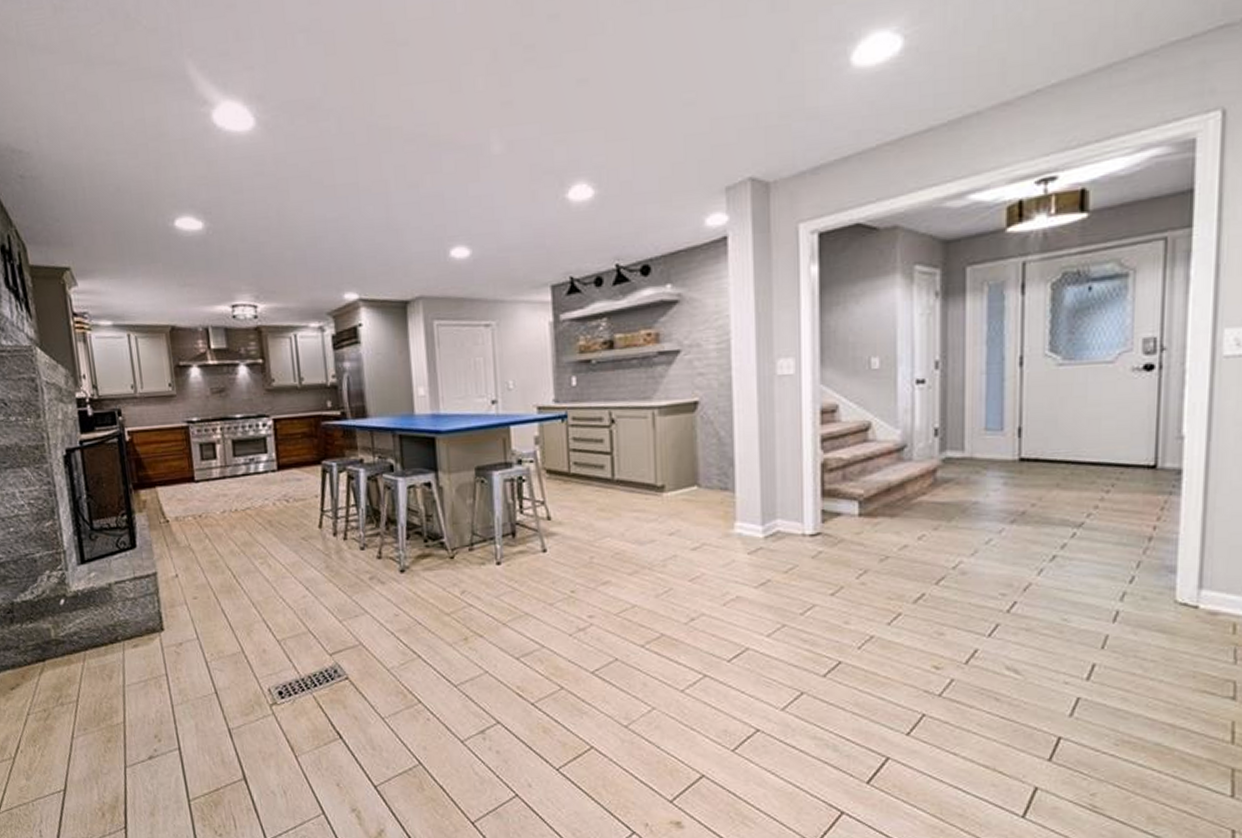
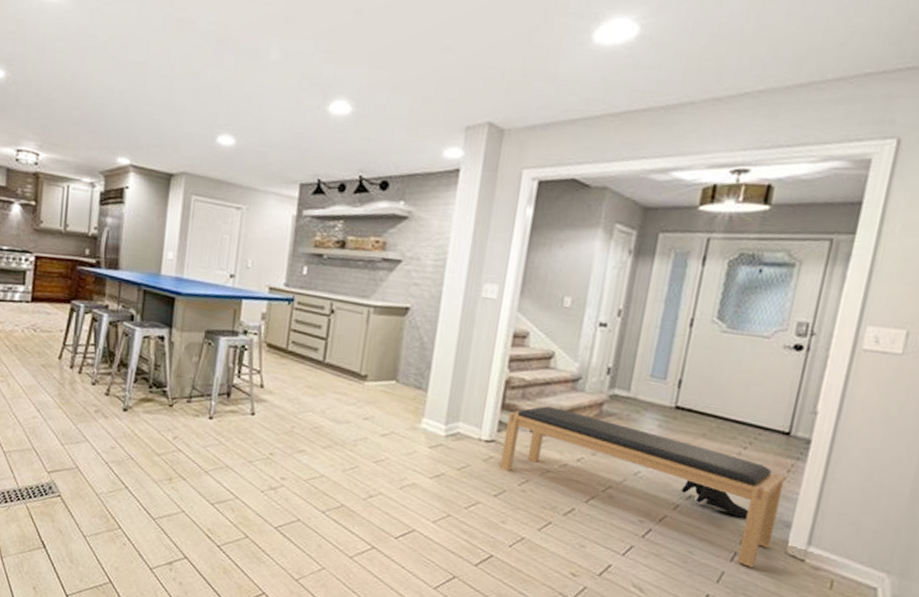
bench: none [831,484,1160,625] -> present [499,406,785,568]
boots: none [1042,538,1124,571] -> present [681,480,748,519]

